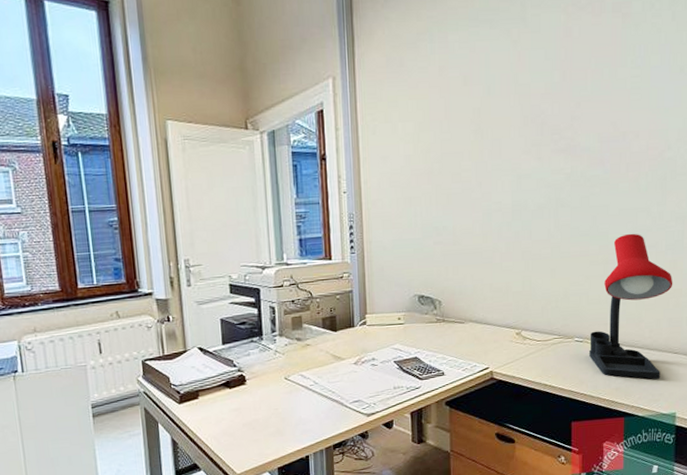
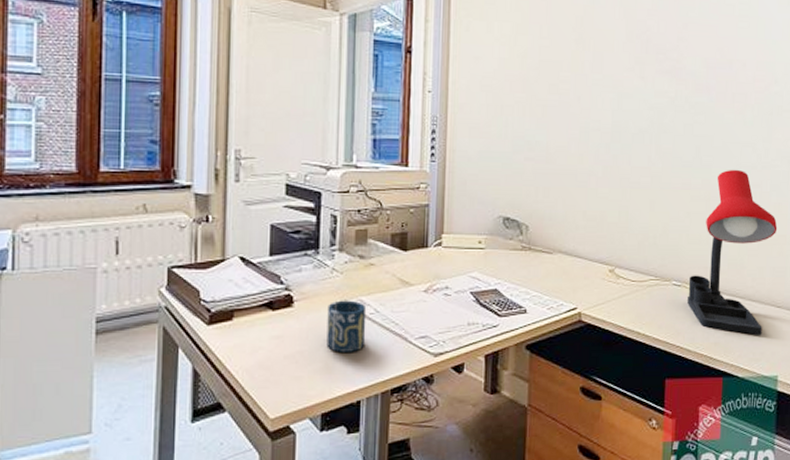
cup: none [274,375,309,418] -> present [326,300,367,352]

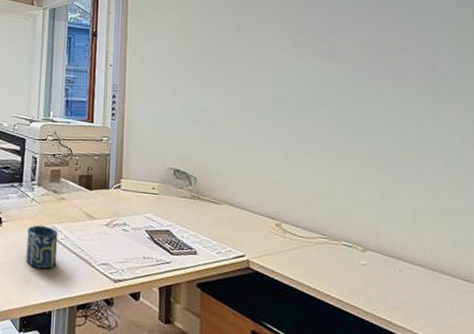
desk lamp: present [687,169,778,335] -> none [360,141,457,307]

